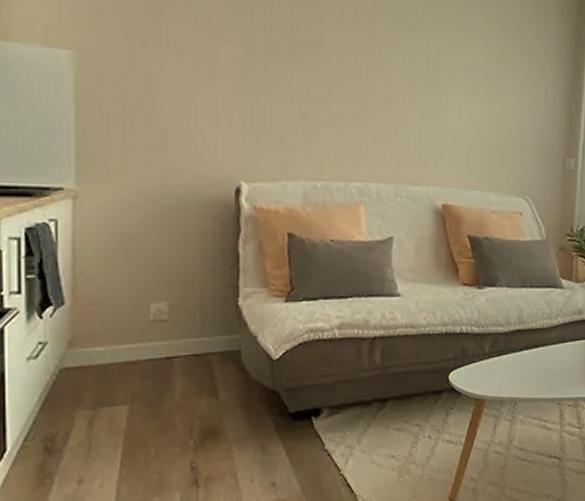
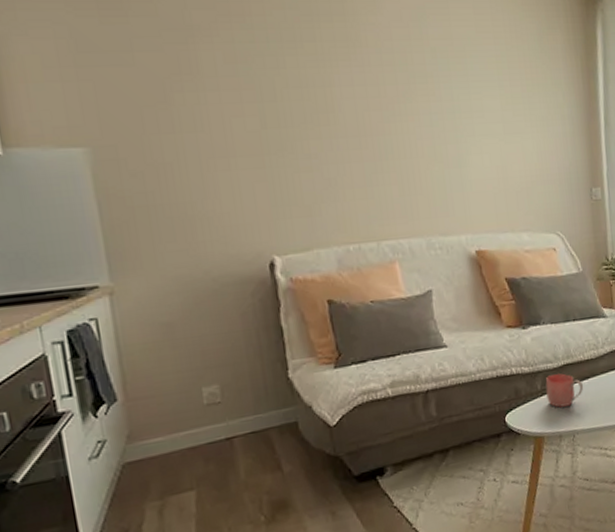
mug: none [493,339,532,373] -> present [545,373,584,408]

